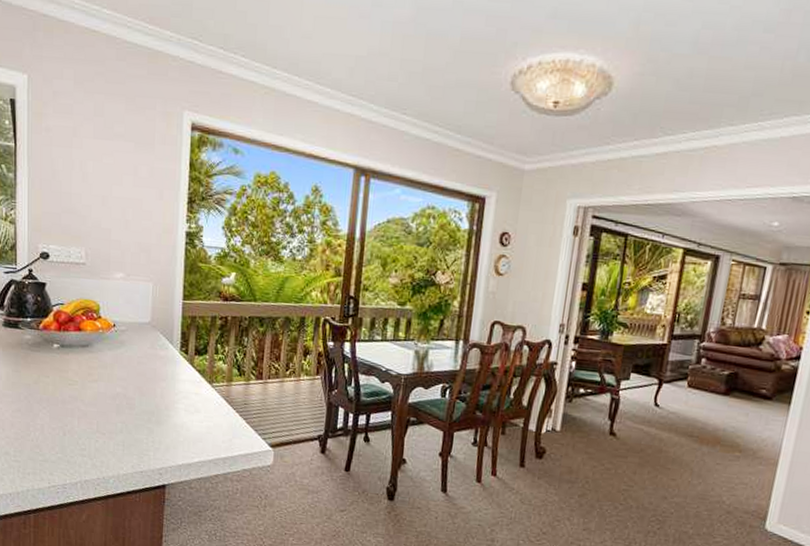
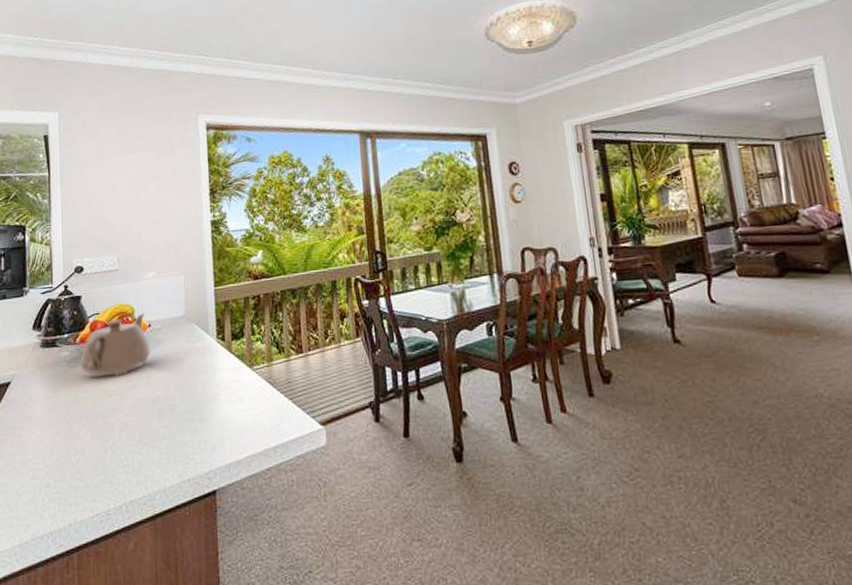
teapot: none [43,312,114,369] -> present [80,313,151,377]

